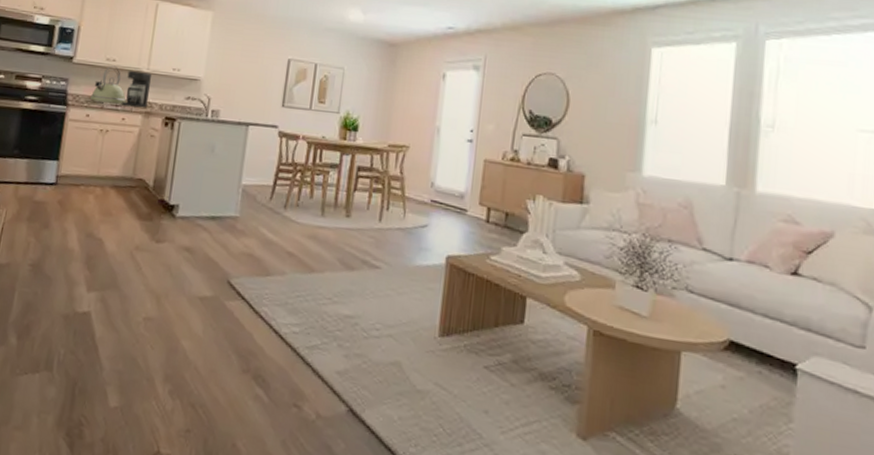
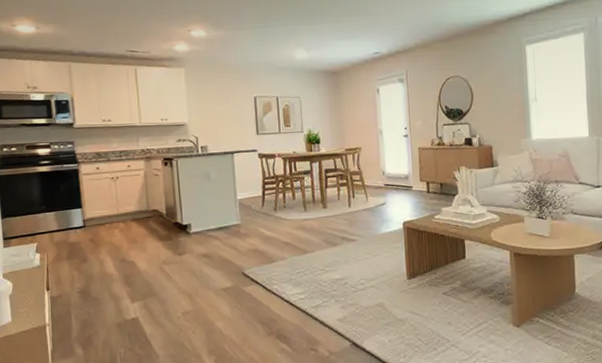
kettle: present [89,65,127,104] -> none [96,124,128,156]
coffee maker: present [121,70,152,109] -> none [123,126,147,156]

